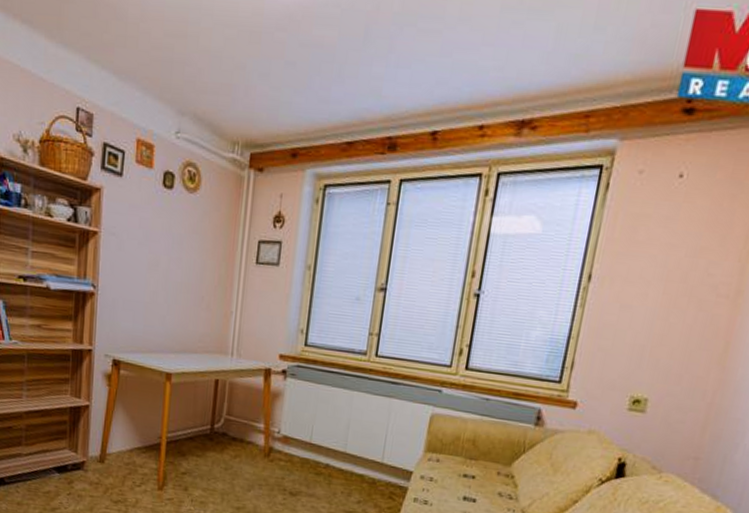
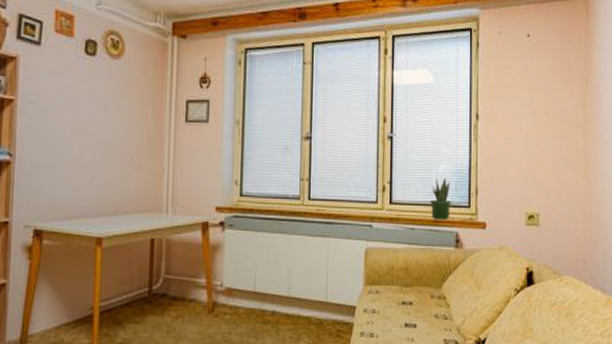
planter: none [511,345,541,395] -> present [430,178,452,221]

